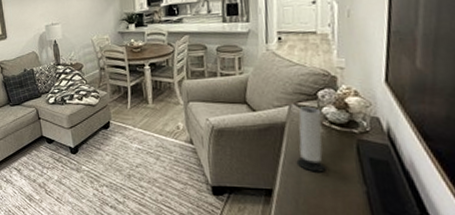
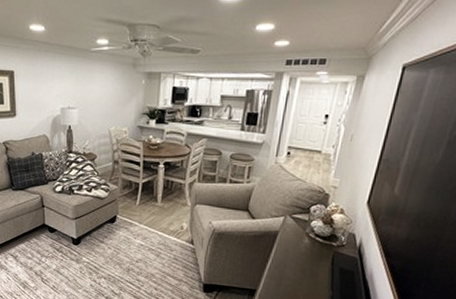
speaker: present [296,106,326,172] -> none [280,219,311,278]

